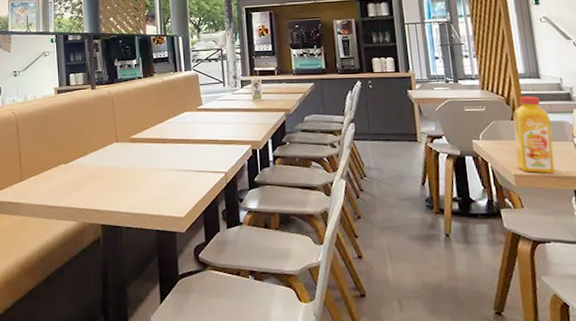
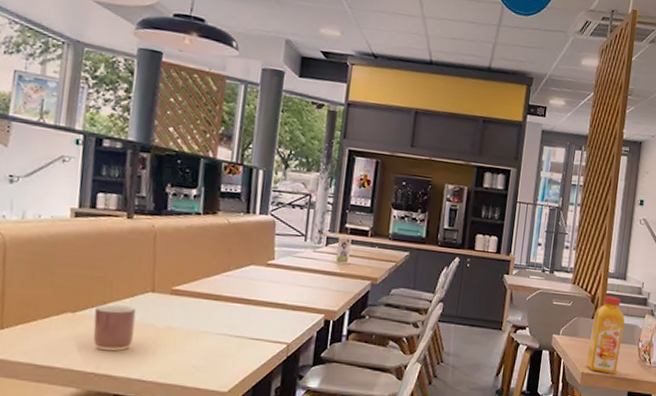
mug: none [80,155,108,191] -> present [92,304,136,351]

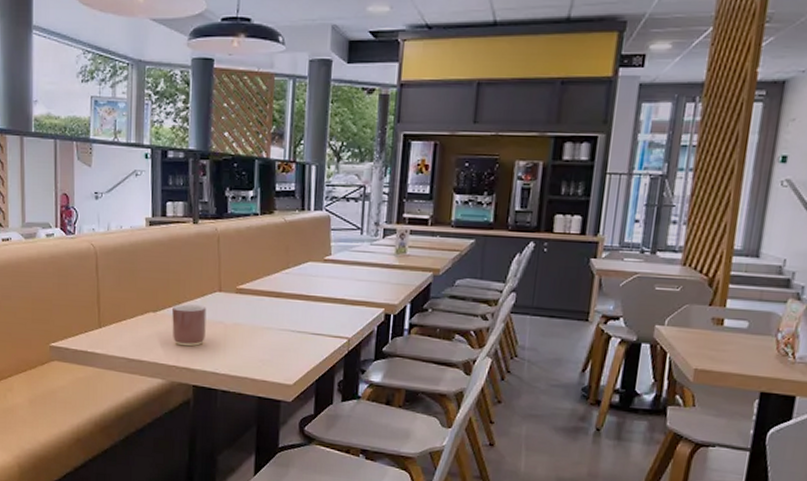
juice bottle: present [586,296,625,375] -> none [701,278,758,372]

